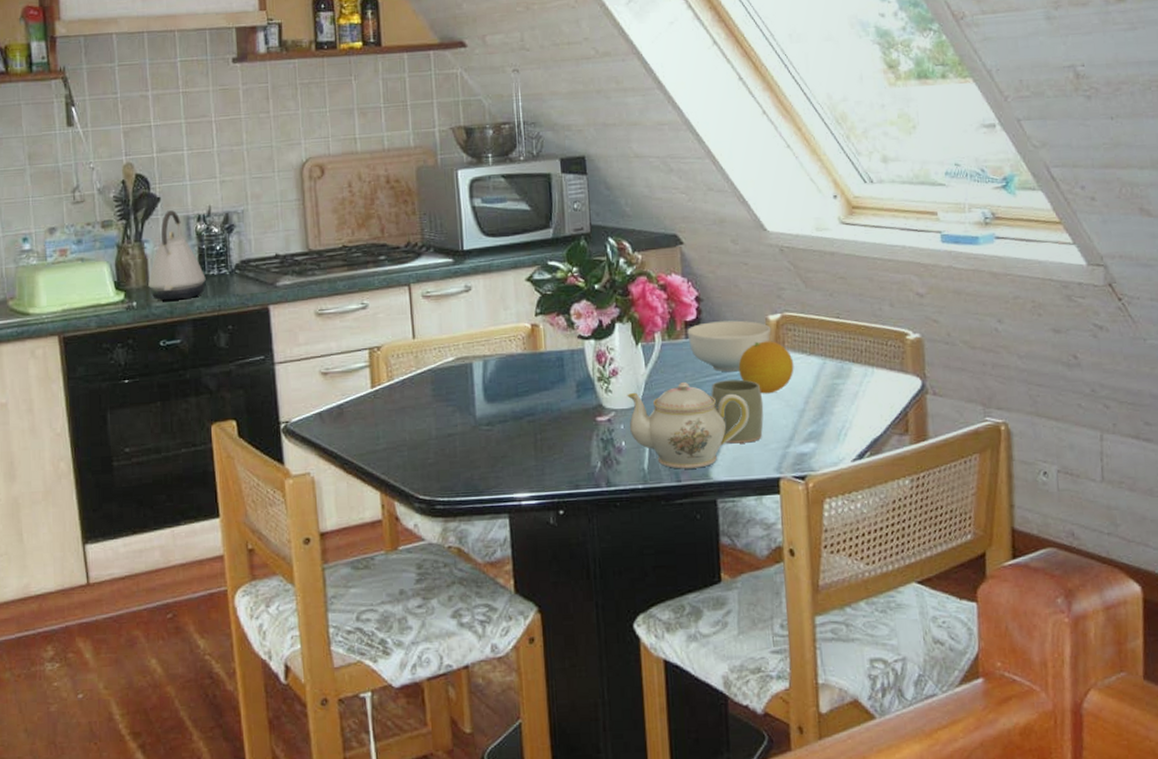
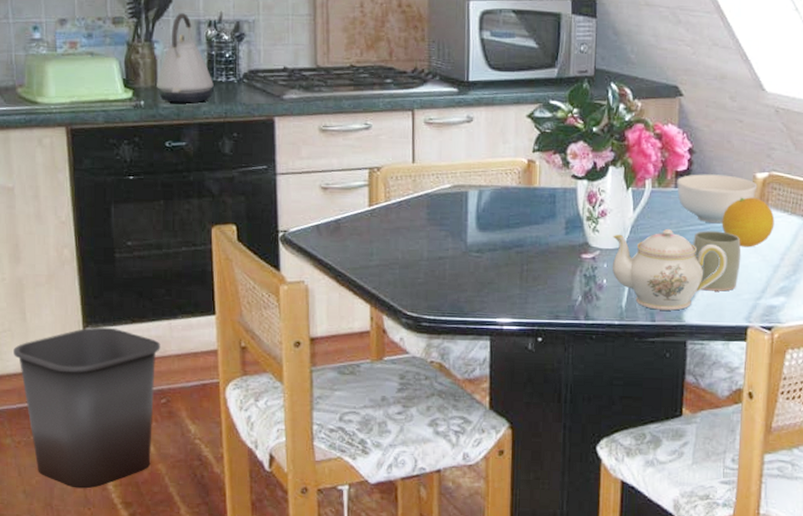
waste bin: none [11,541,164,721] -> present [14,327,160,488]

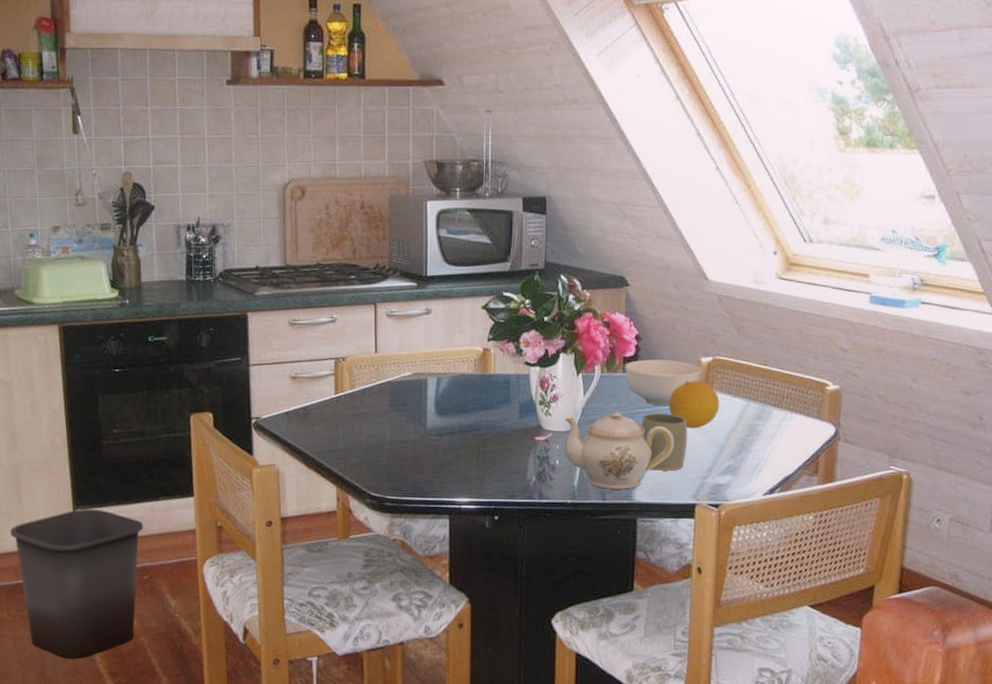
kettle: present [157,13,214,104] -> none [140,219,192,301]

